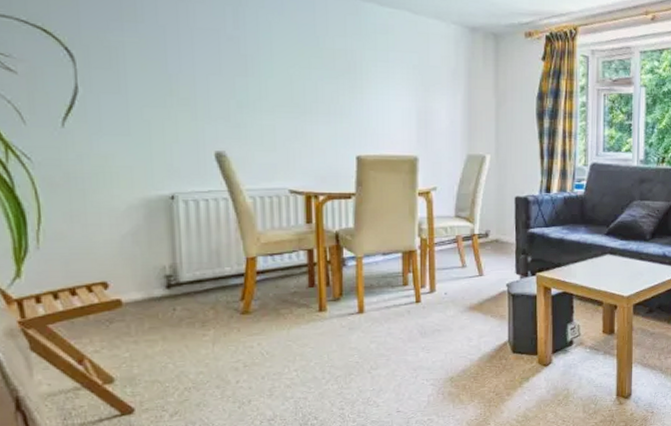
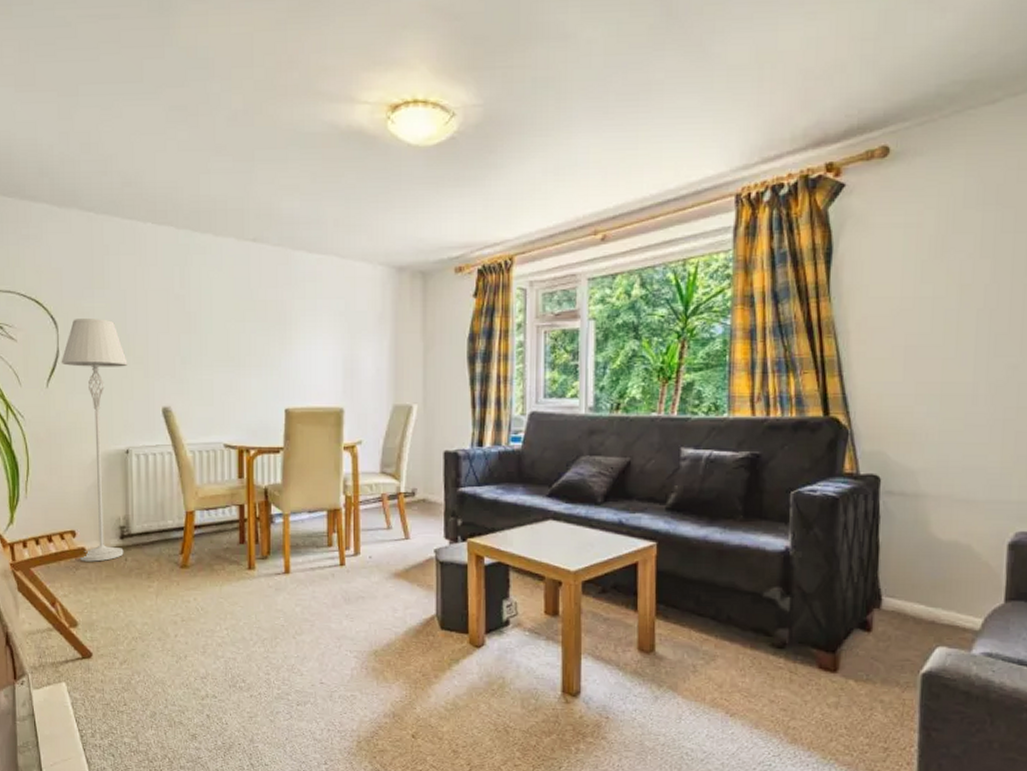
floor lamp: none [80,53,171,314] -> present [61,319,128,562]

